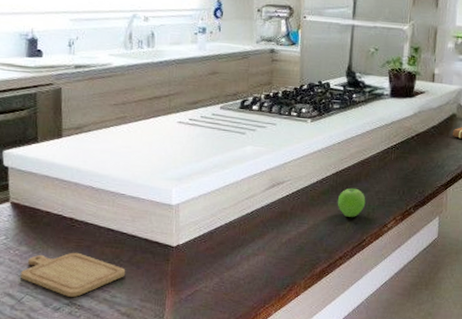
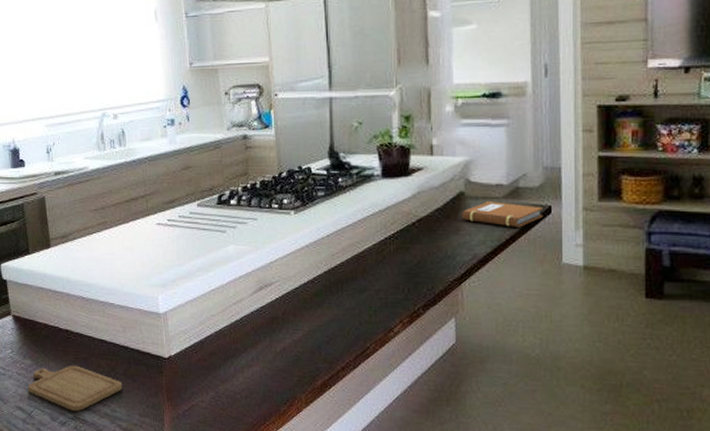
fruit: present [337,188,366,217] -> none [332,287,366,321]

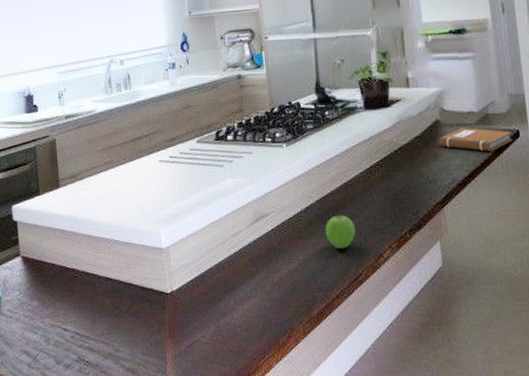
chopping board: present [27,365,123,411] -> none [33,304,127,353]
fruit: none [332,287,366,321] -> present [325,215,356,248]

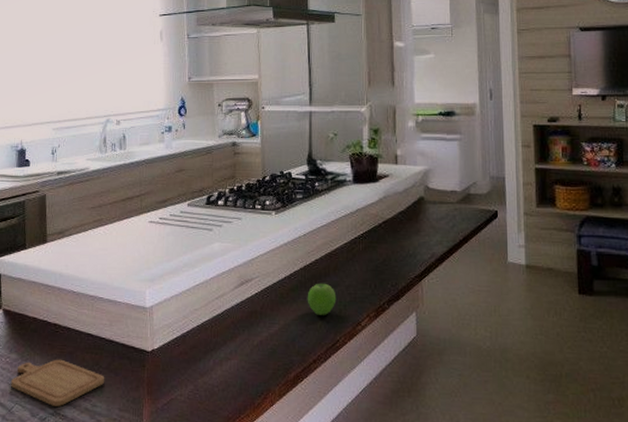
chopping board: none [33,304,127,353] -> present [10,359,105,406]
notebook: present [438,128,513,152] -> none [421,206,491,229]

